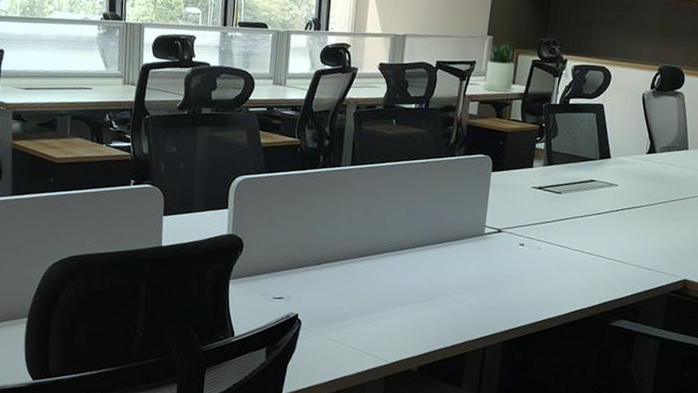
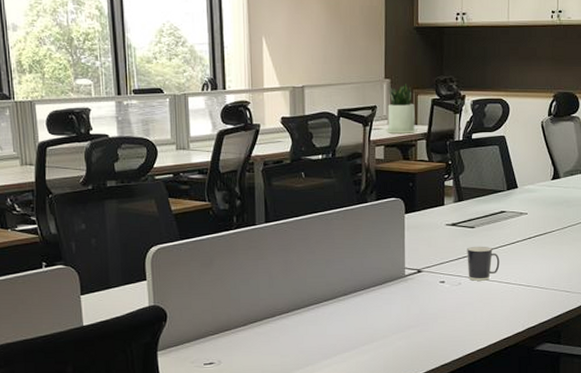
mug: none [549,212,584,248] -> present [467,246,500,281]

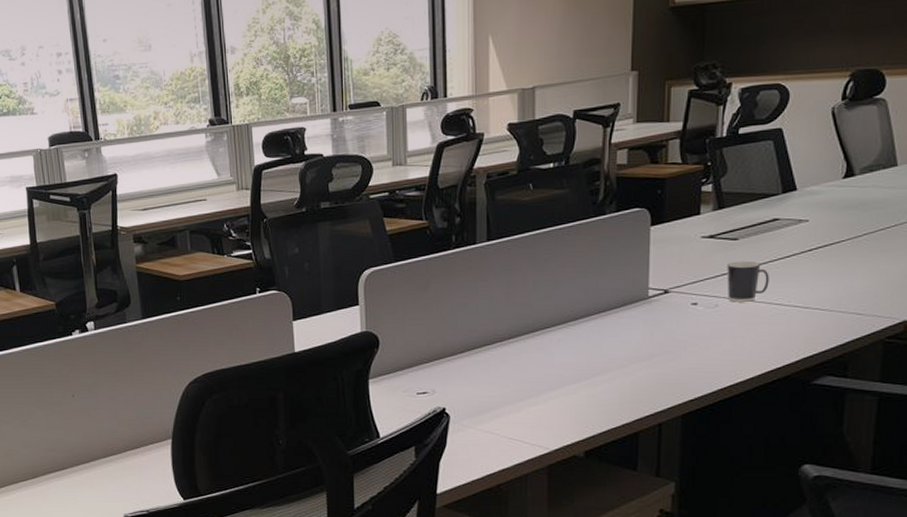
planter: present [386,84,417,133] -> none [630,75,669,134]

